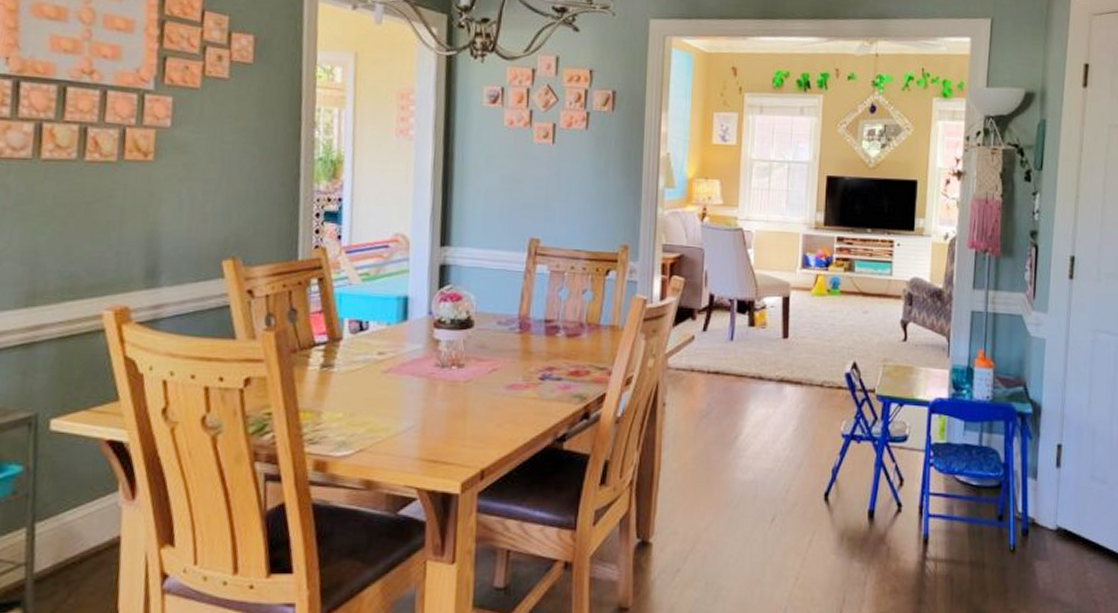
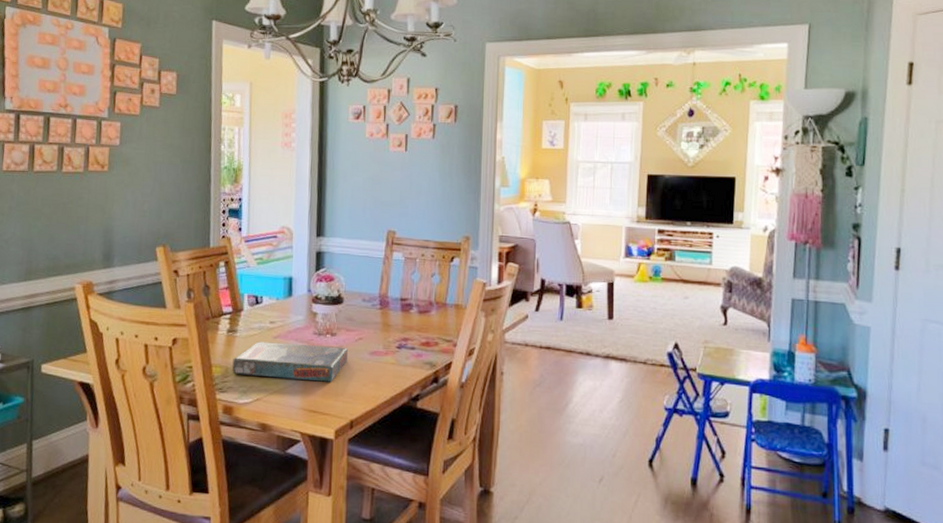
board game: none [327,378,479,424] -> present [232,341,348,382]

